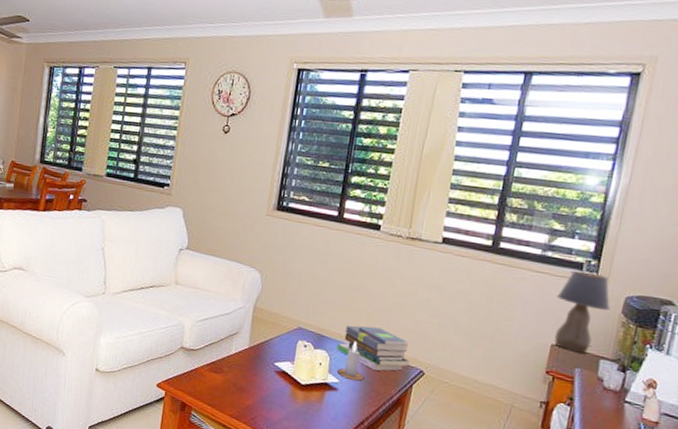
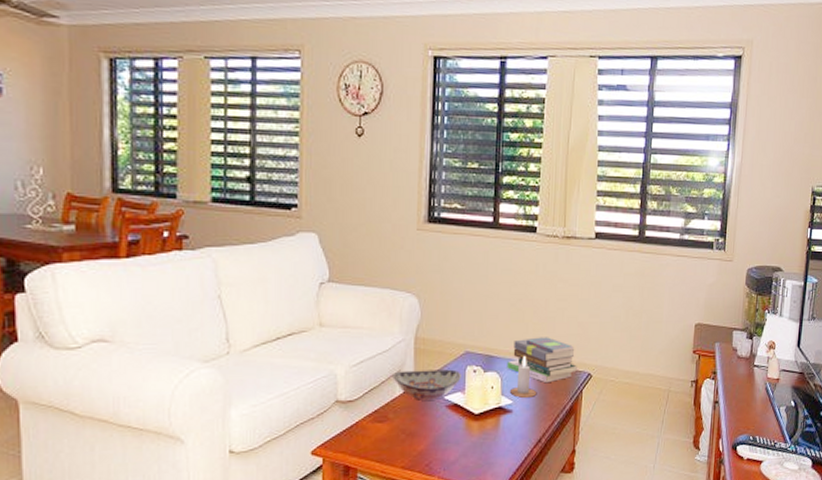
decorative bowl: none [231,332,293,364] -> present [393,369,461,402]
table lamp: present [554,270,611,354] -> none [695,250,737,328]

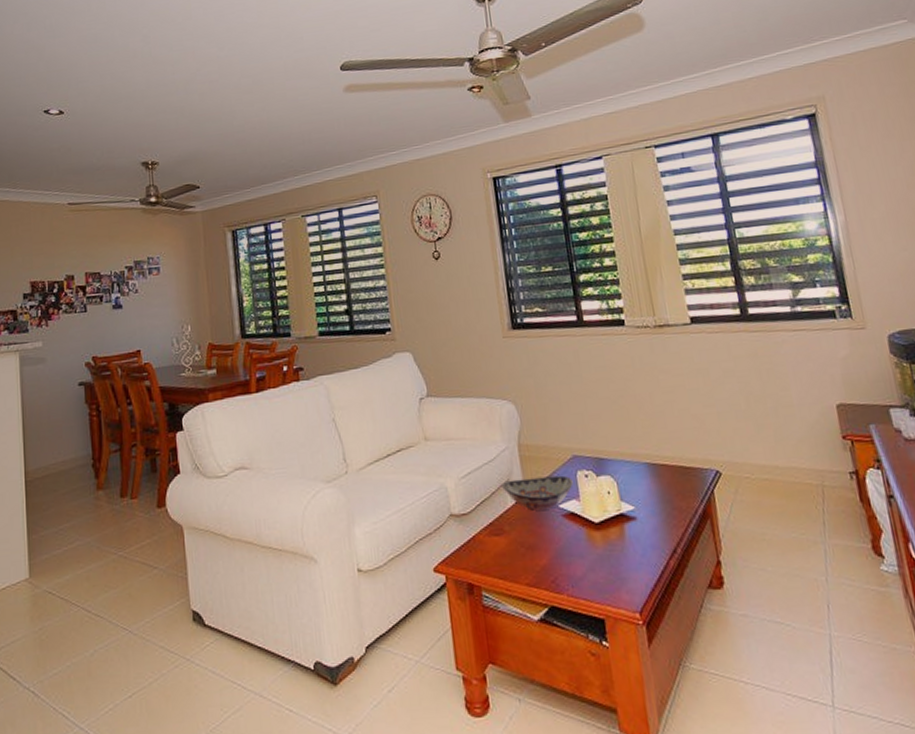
books: present [507,337,577,384] -> none [620,433,702,485]
candle: present [509,355,537,398] -> none [628,455,661,503]

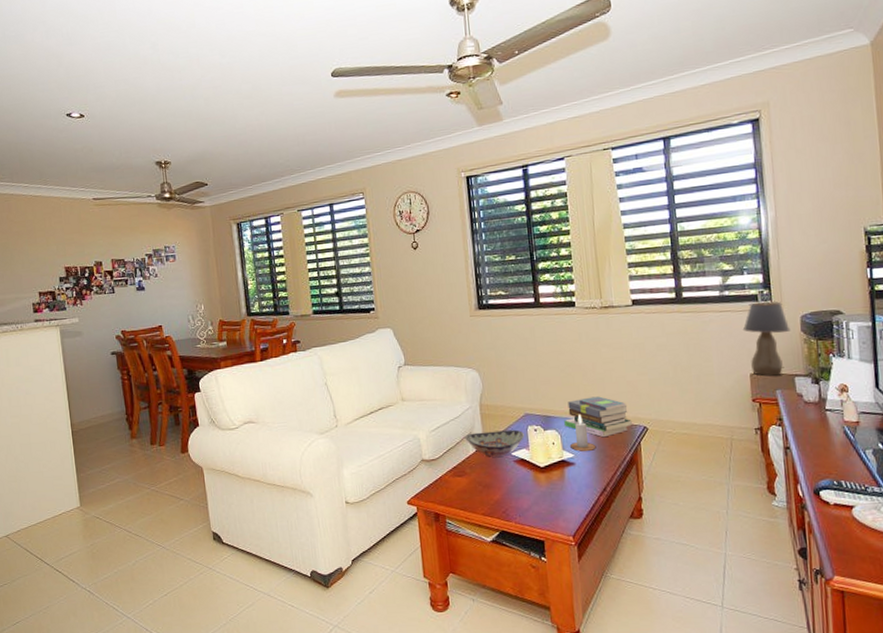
books: none [620,433,702,485] -> present [564,396,632,438]
candle: none [628,455,661,503] -> present [569,414,596,452]
table lamp: none [821,318,878,408] -> present [742,301,791,377]

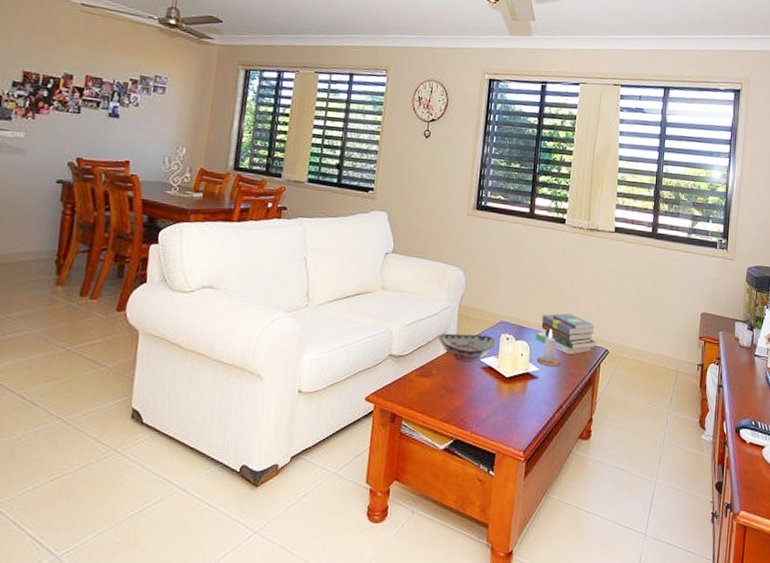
table lamp: present [742,301,791,377] -> none [701,249,738,318]

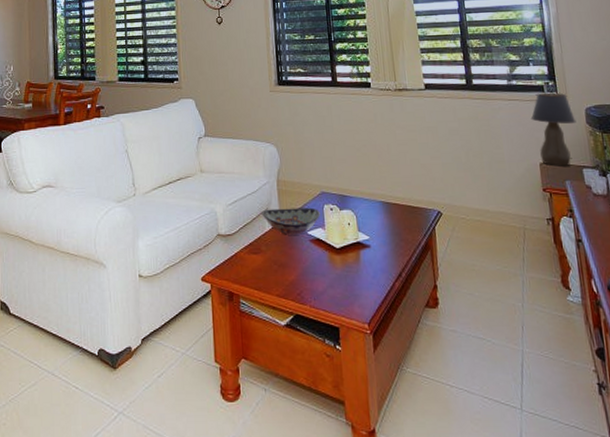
books: present [535,313,596,355] -> none [360,178,427,221]
candle: present [536,328,561,367] -> none [365,195,392,234]
table lamp: none [701,249,738,318] -> present [530,92,577,167]

